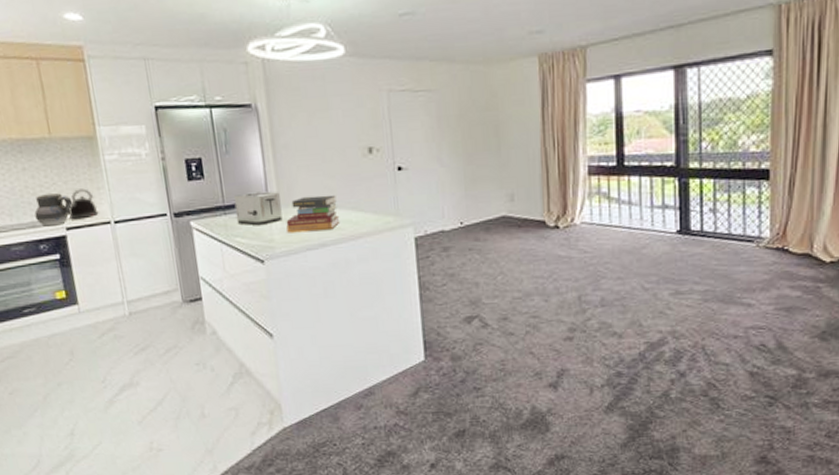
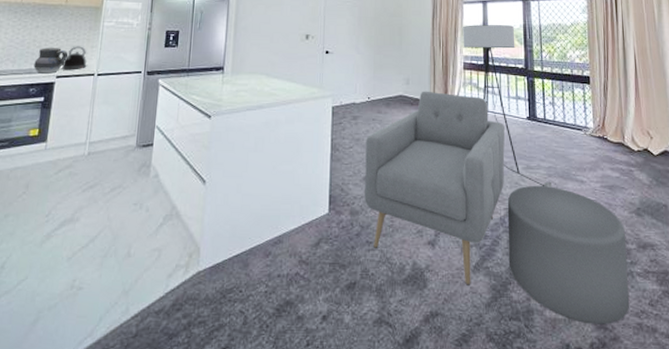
toaster: present [233,191,283,226] -> none [196,60,234,87]
books: present [286,194,340,233] -> none [234,67,277,96]
armchair: none [462,207,646,427] -> present [365,91,505,285]
floor lamp: none [586,107,709,315] -> present [463,25,553,188]
pouf: none [648,313,804,459] -> present [507,185,630,324]

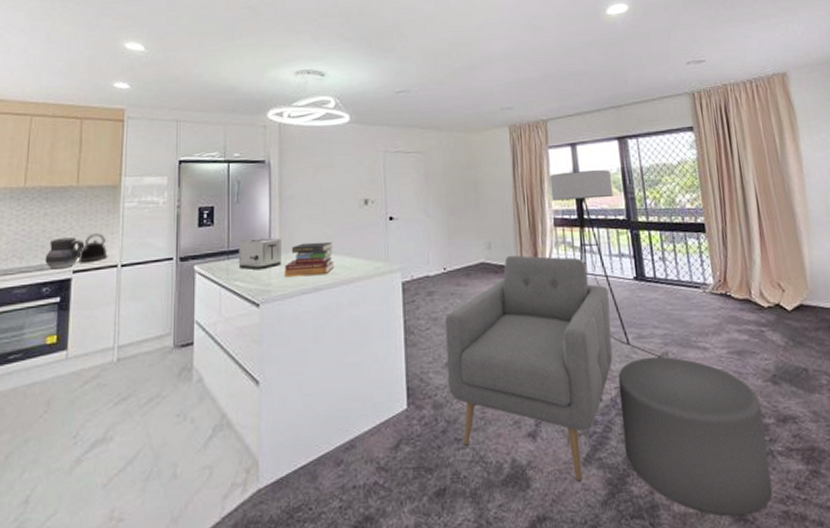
toaster: none [196,60,234,87] -> present [238,237,281,270]
books: none [234,67,277,96] -> present [284,241,335,278]

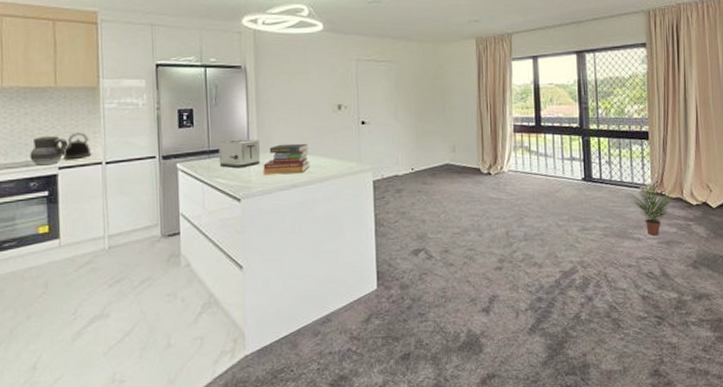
armchair: present [445,255,613,482] -> none [412,157,559,347]
floor lamp: present [550,170,671,359] -> none [512,81,609,248]
pouf: present [617,356,773,517] -> none [562,246,684,373]
potted plant: none [686,281,742,345] -> present [627,182,675,236]

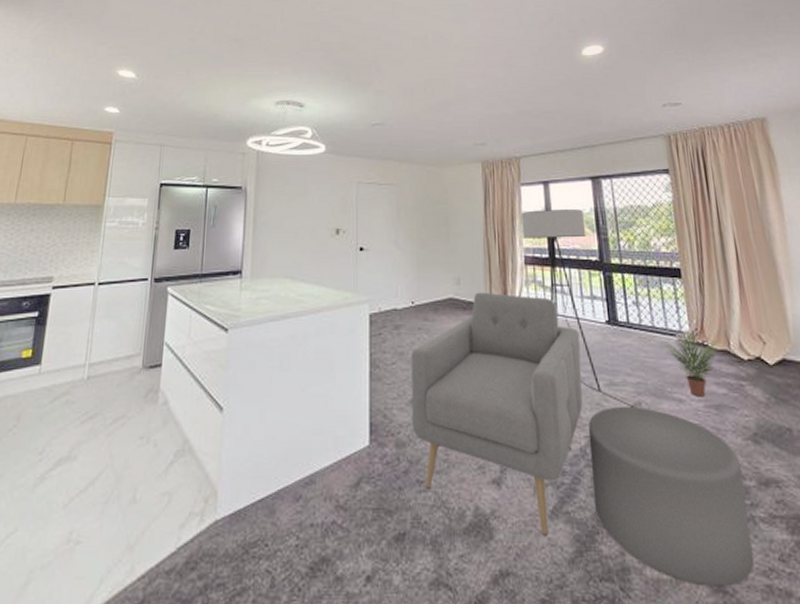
ceramic jug: present [30,136,68,166] -> none [27,254,66,284]
kettle: present [63,132,92,160] -> none [59,251,87,280]
toaster: present [218,138,260,169] -> none [210,263,253,295]
books: present [263,143,310,175] -> none [254,269,304,303]
armchair: none [412,157,559,347] -> present [411,292,583,536]
floor lamp: none [512,81,609,248] -> present [521,209,644,409]
pouf: none [562,246,684,373] -> present [588,406,754,587]

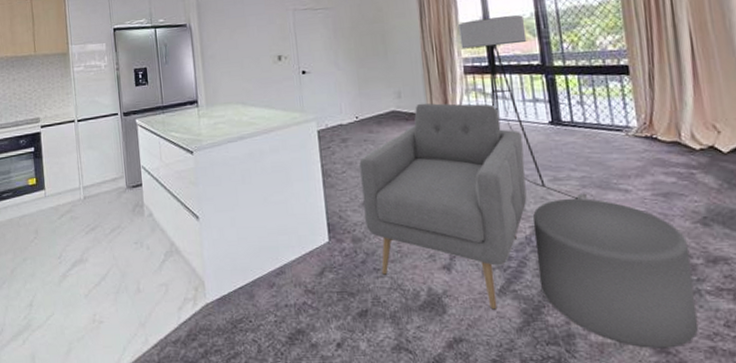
potted plant: present [661,329,720,397] -> none [606,124,670,187]

